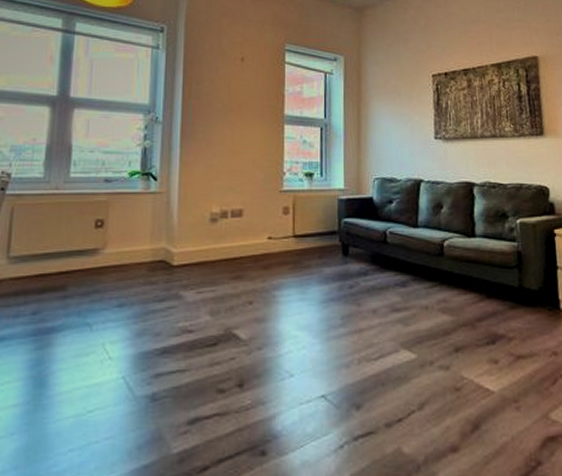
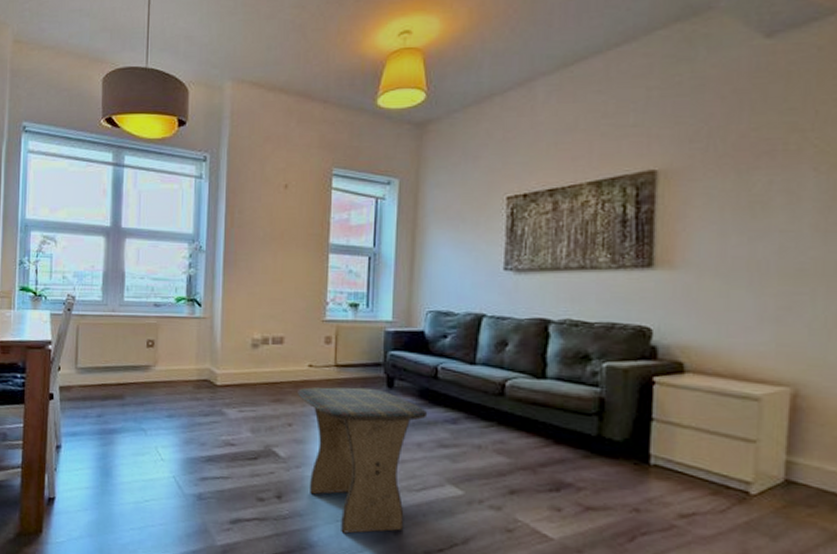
stool: none [258,257,381,417] -> present [298,387,428,534]

